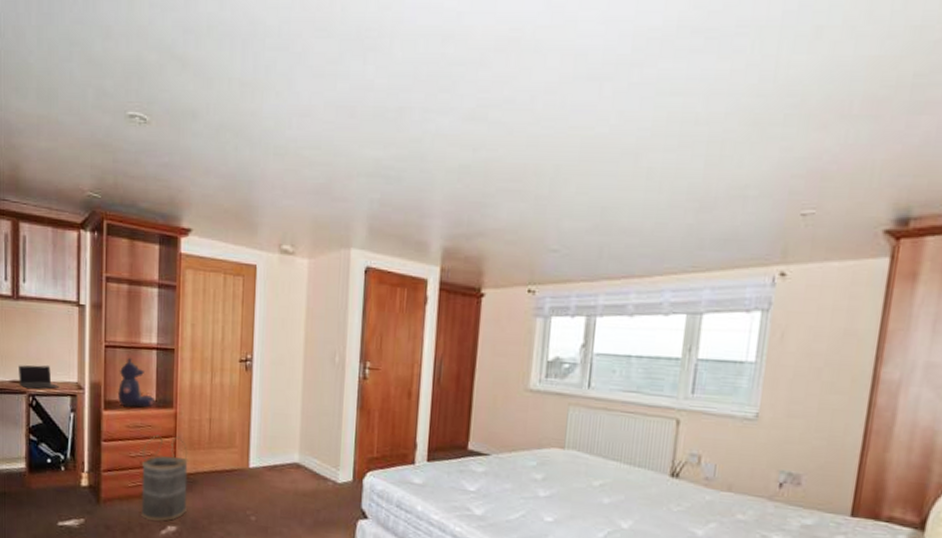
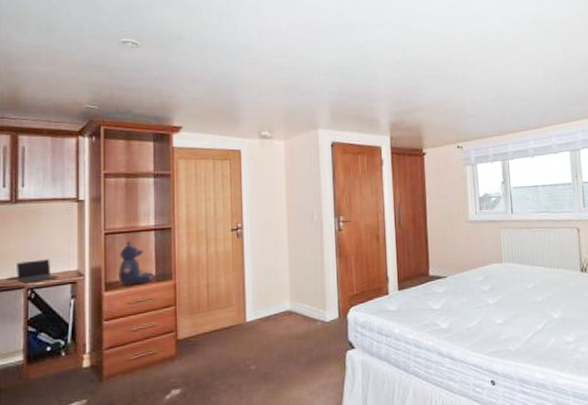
basket: present [140,434,188,521] -> none [143,305,190,388]

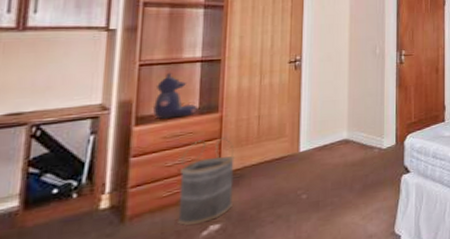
laptop computer: present [17,259,59,284] -> none [17,92,76,120]
basket: none [143,305,190,388] -> present [176,137,235,225]

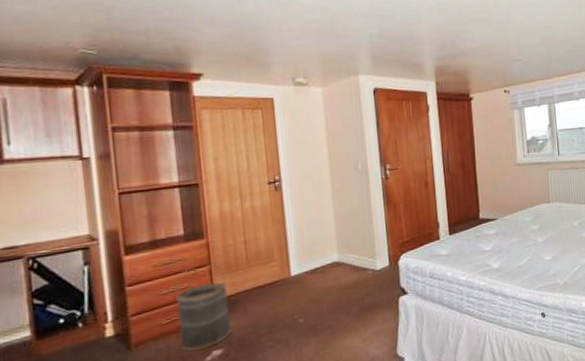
teddy bear: present [153,73,197,119] -> none [139,200,183,247]

